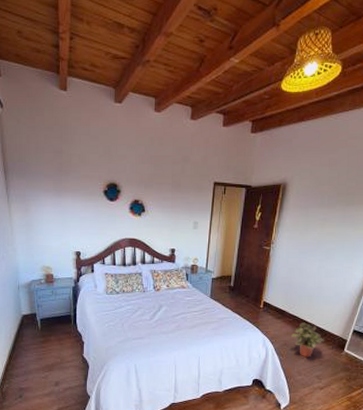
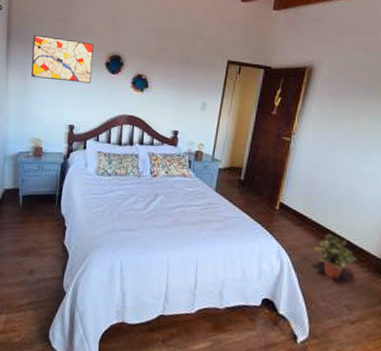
wall art: none [30,167,92,212] -> present [31,34,94,84]

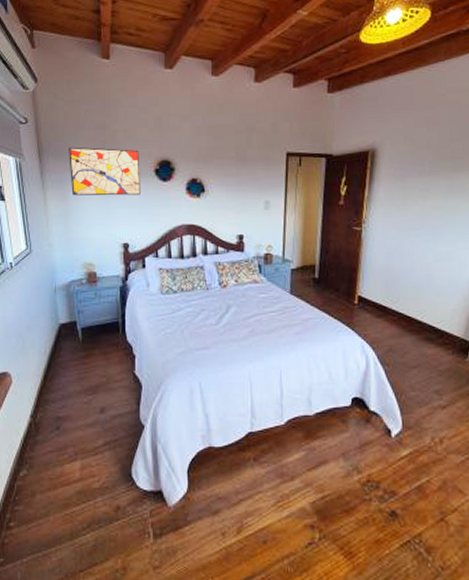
potted plant: present [314,233,357,280] -> none [397,321,441,367]

